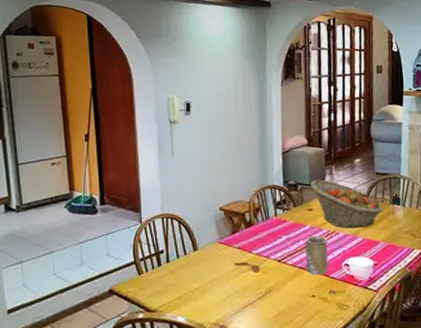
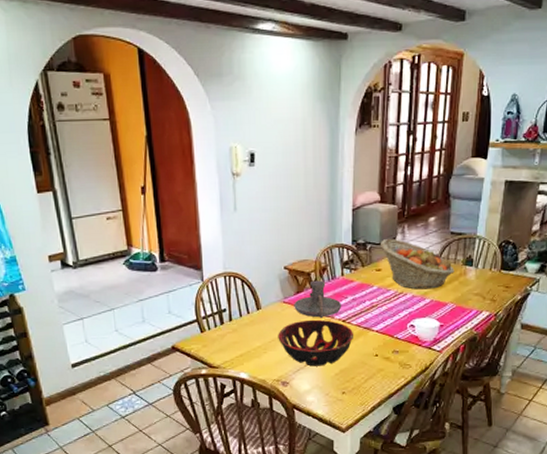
decorative bowl: none [215,260,290,309] -> present [278,319,354,366]
candle holder: none [230,220,277,259] -> present [294,280,342,319]
mug: present [305,235,329,276] -> none [371,296,394,336]

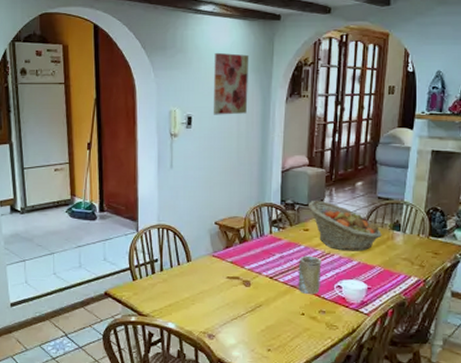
wall art: none [276,78,315,150] -> present [213,52,249,115]
decorative bowl: present [278,319,354,366] -> none [206,274,281,321]
candle holder: present [294,280,342,319] -> none [223,236,270,274]
mug: none [371,296,394,336] -> present [298,255,321,295]

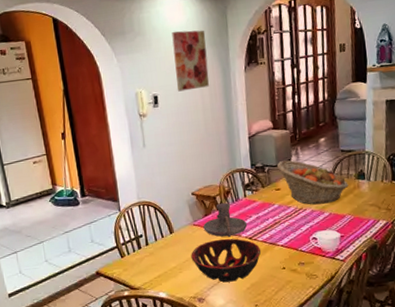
decorative bowl: none [206,274,281,321] -> present [191,238,261,282]
candle holder: none [223,236,270,274] -> present [203,202,248,238]
mug: present [298,255,321,295] -> none [274,213,297,250]

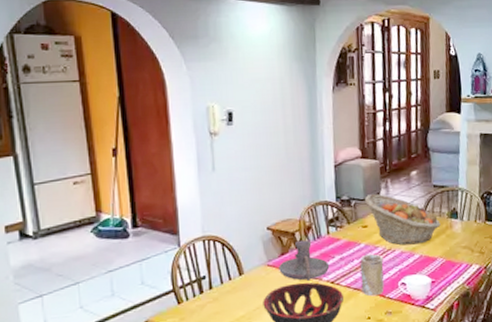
wall art: present [172,30,209,92] -> none [252,40,293,109]
mug: none [274,213,297,250] -> present [360,253,385,297]

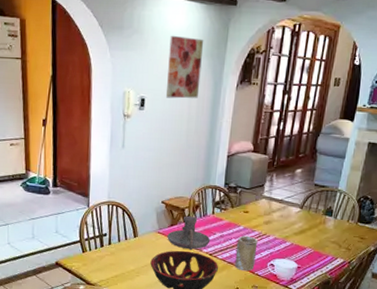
wall art: none [252,40,293,109] -> present [165,35,204,99]
fruit basket: present [364,194,441,245] -> none [249,185,315,234]

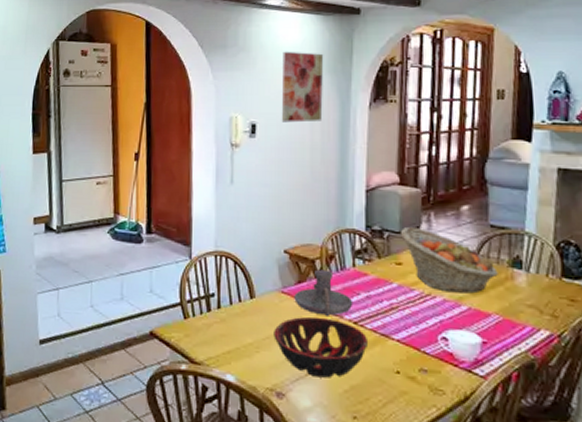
mug: present [234,235,258,272] -> none [390,296,420,348]
fruit basket: none [249,185,315,234] -> present [399,227,498,294]

